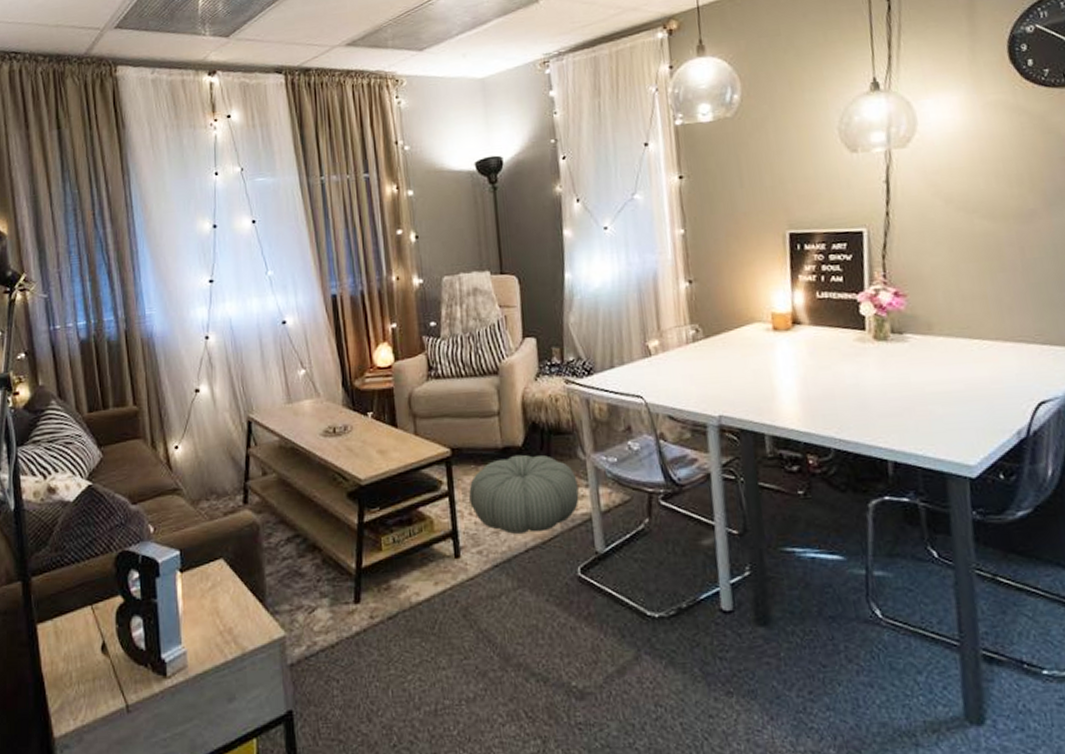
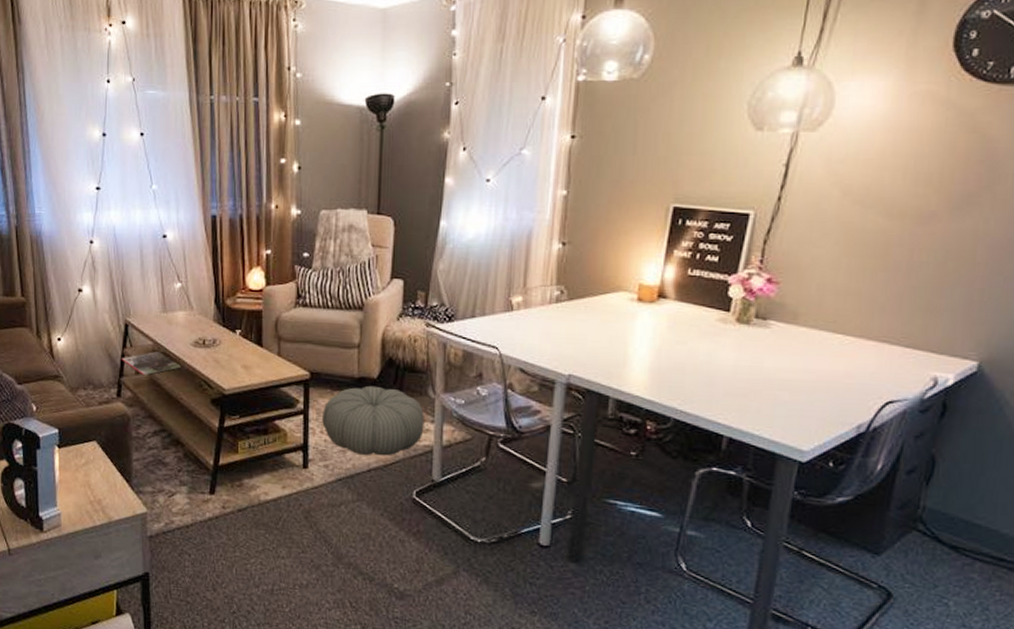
magazine: none [245,446,313,476] -> present [121,351,182,376]

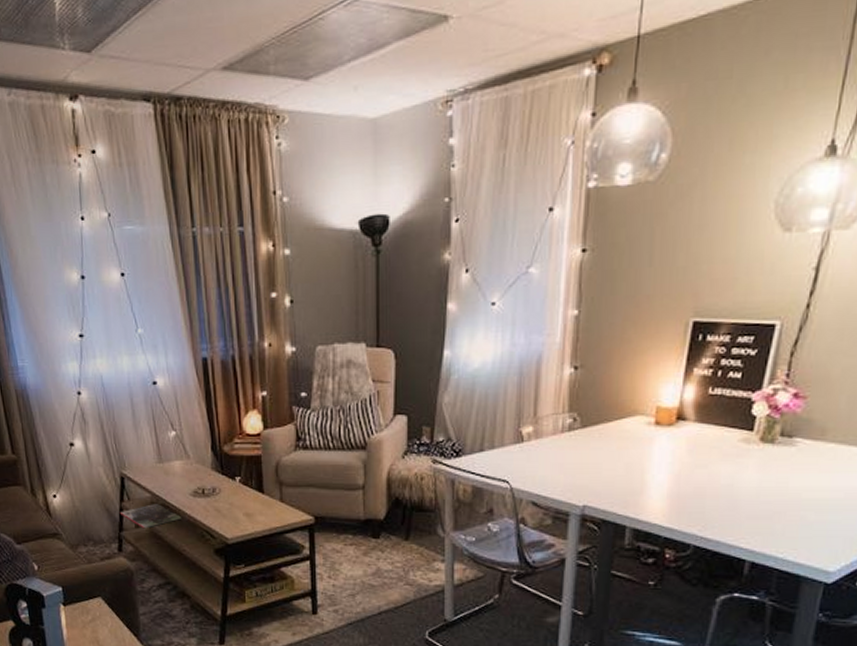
pouf: present [322,385,424,456] -> none [329,527,434,598]

